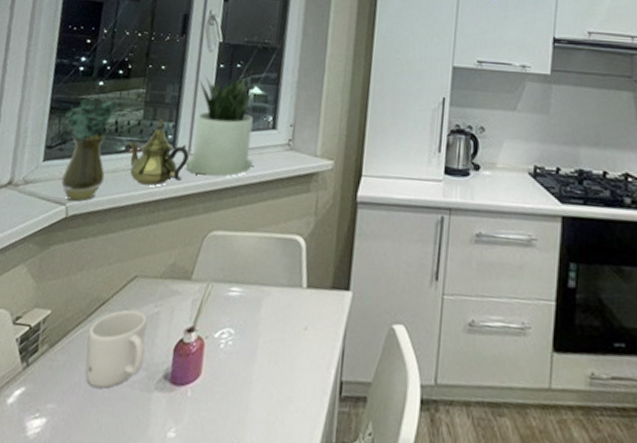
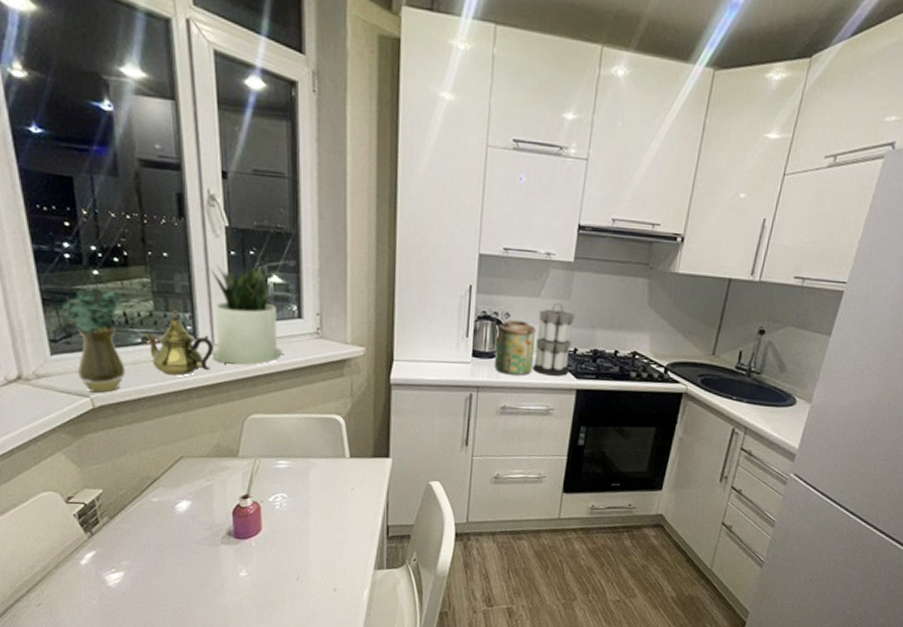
mug: present [85,309,148,388] -> none [145,484,205,546]
canister: none [469,134,514,198] -> present [495,320,536,376]
spice rack: none [511,116,555,200] -> present [533,302,575,376]

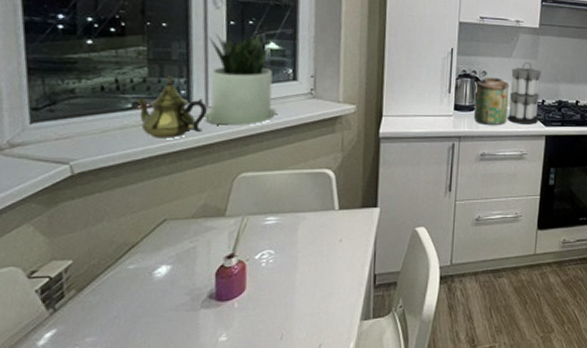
vase: present [61,283,126,393] -> none [48,53,115,159]

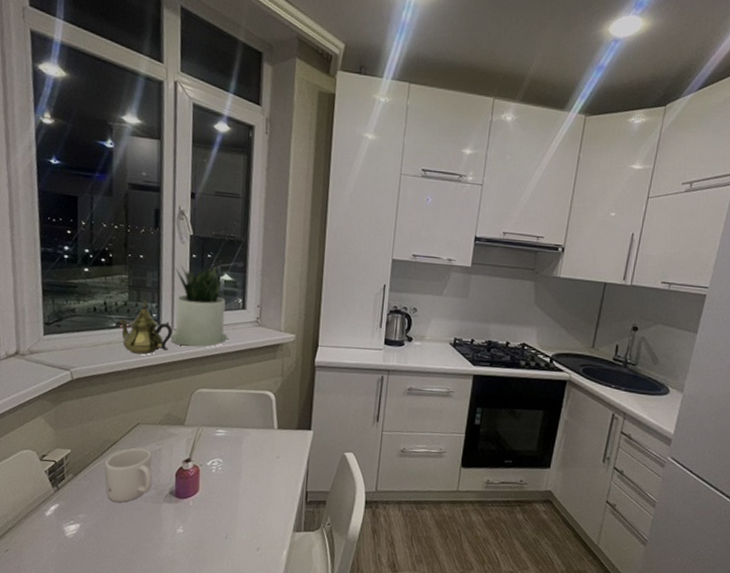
mug: none [119,248,185,316] -> present [104,447,152,502]
canister: present [474,77,510,126] -> none [403,314,439,362]
spice rack: present [508,61,542,125] -> none [436,300,472,363]

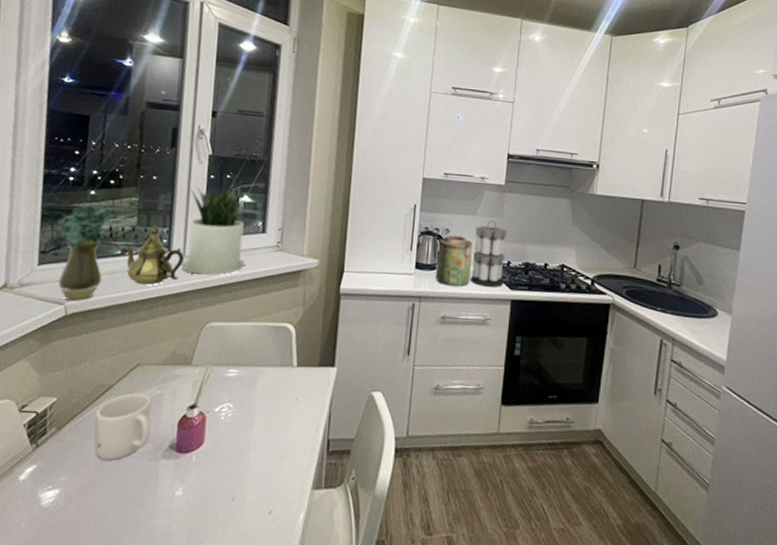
vase: none [57,278,105,367] -> present [57,202,111,301]
canister: none [403,314,439,362] -> present [436,235,473,287]
spice rack: none [436,300,472,363] -> present [471,219,507,287]

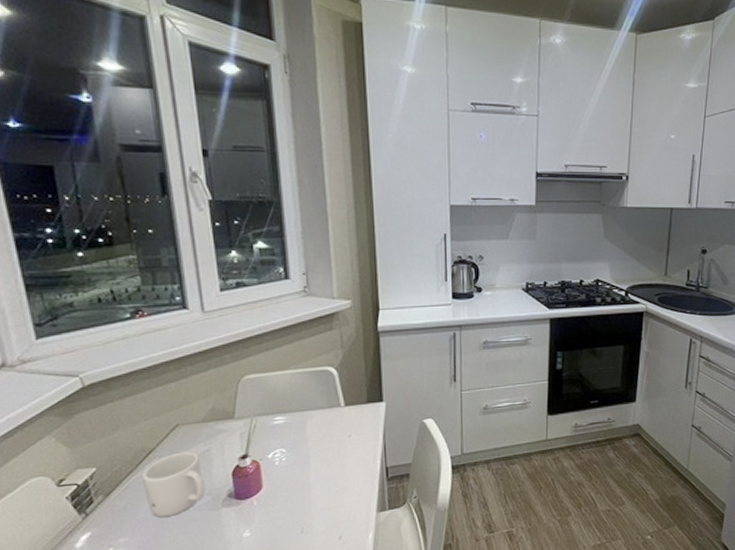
vase: present [57,202,111,301] -> none [46,266,115,371]
teapot: present [124,225,184,286] -> none [133,283,204,347]
planter: present [180,185,245,276] -> none [196,233,273,329]
canister: present [436,235,473,287] -> none [473,261,509,313]
spice rack: present [471,219,507,287] -> none [509,242,541,309]

